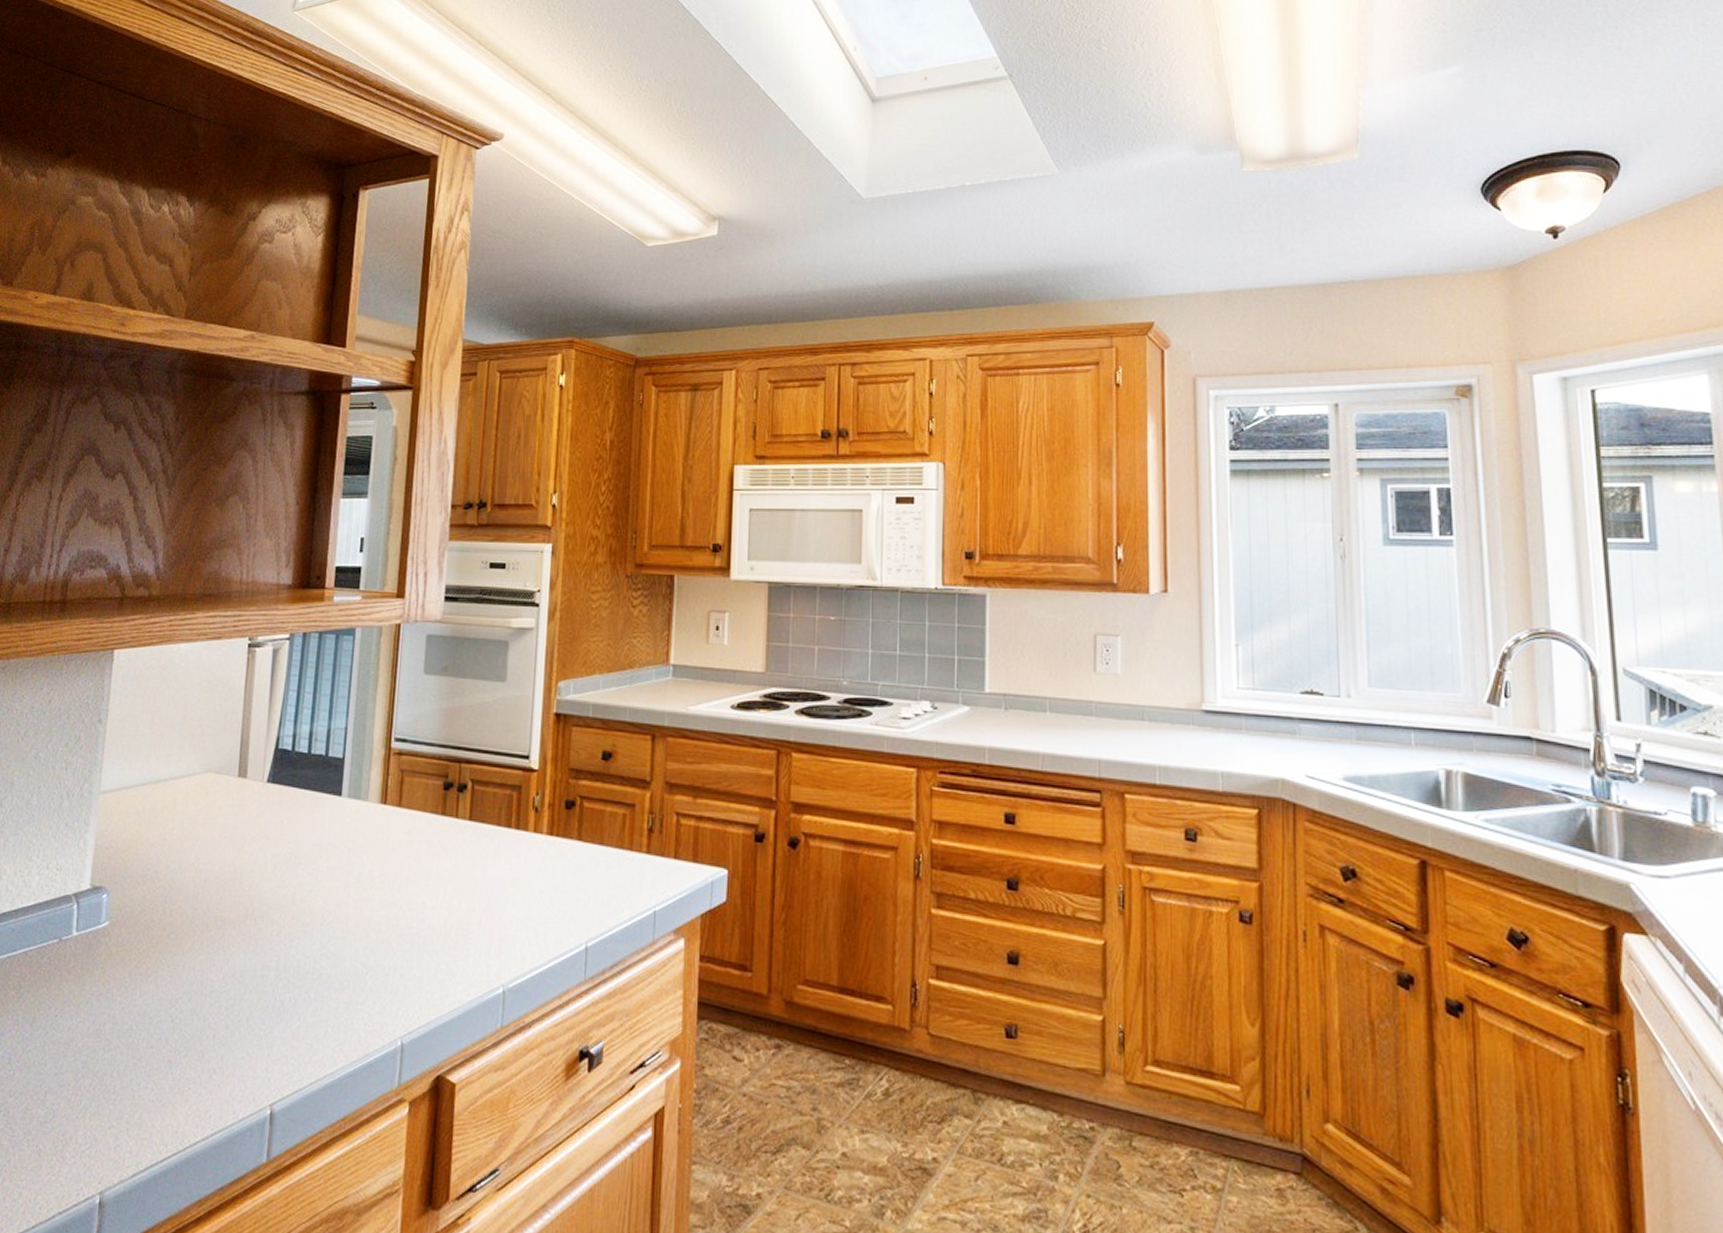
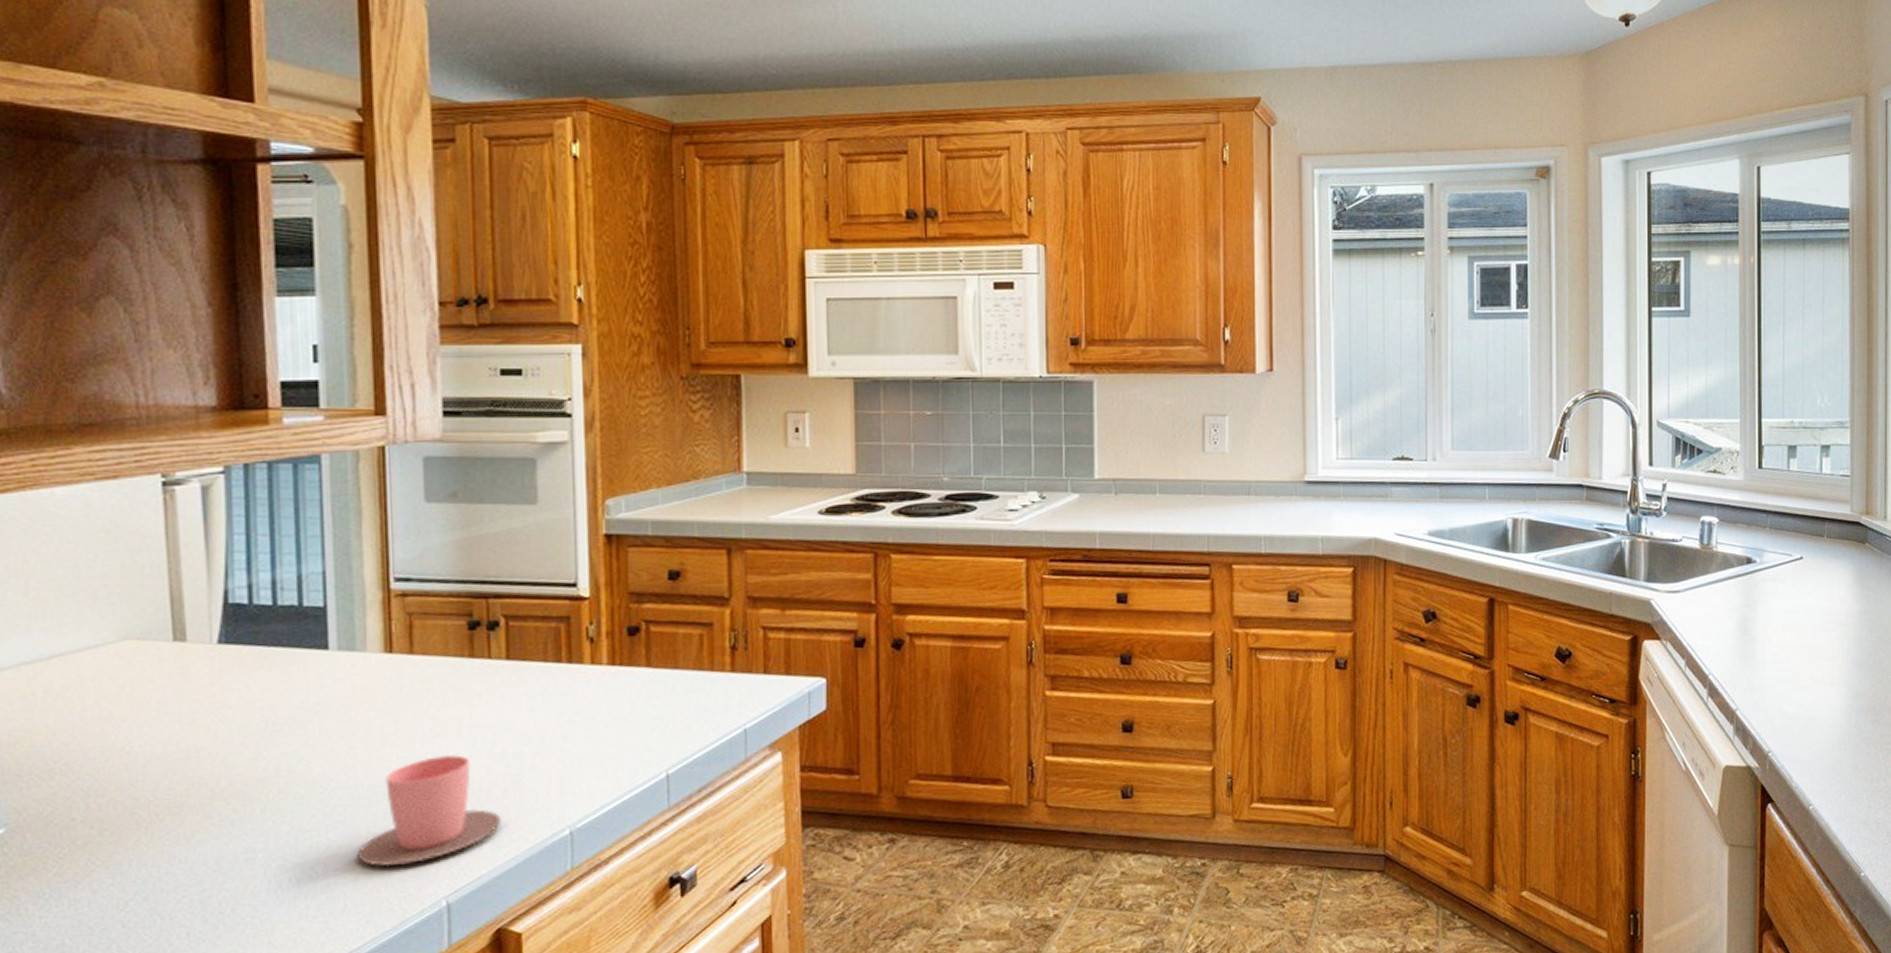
cup: none [340,902,451,1001] -> present [358,755,502,867]

